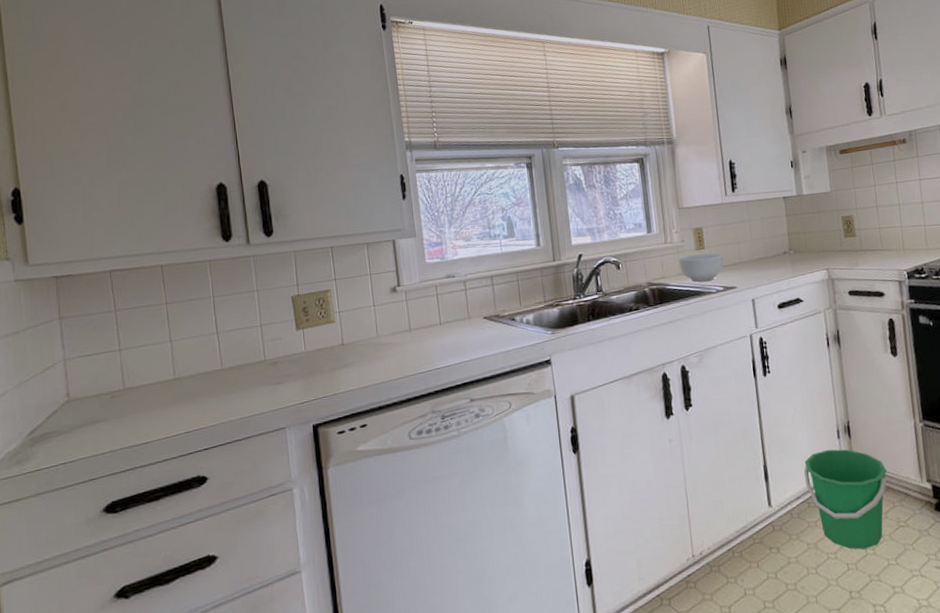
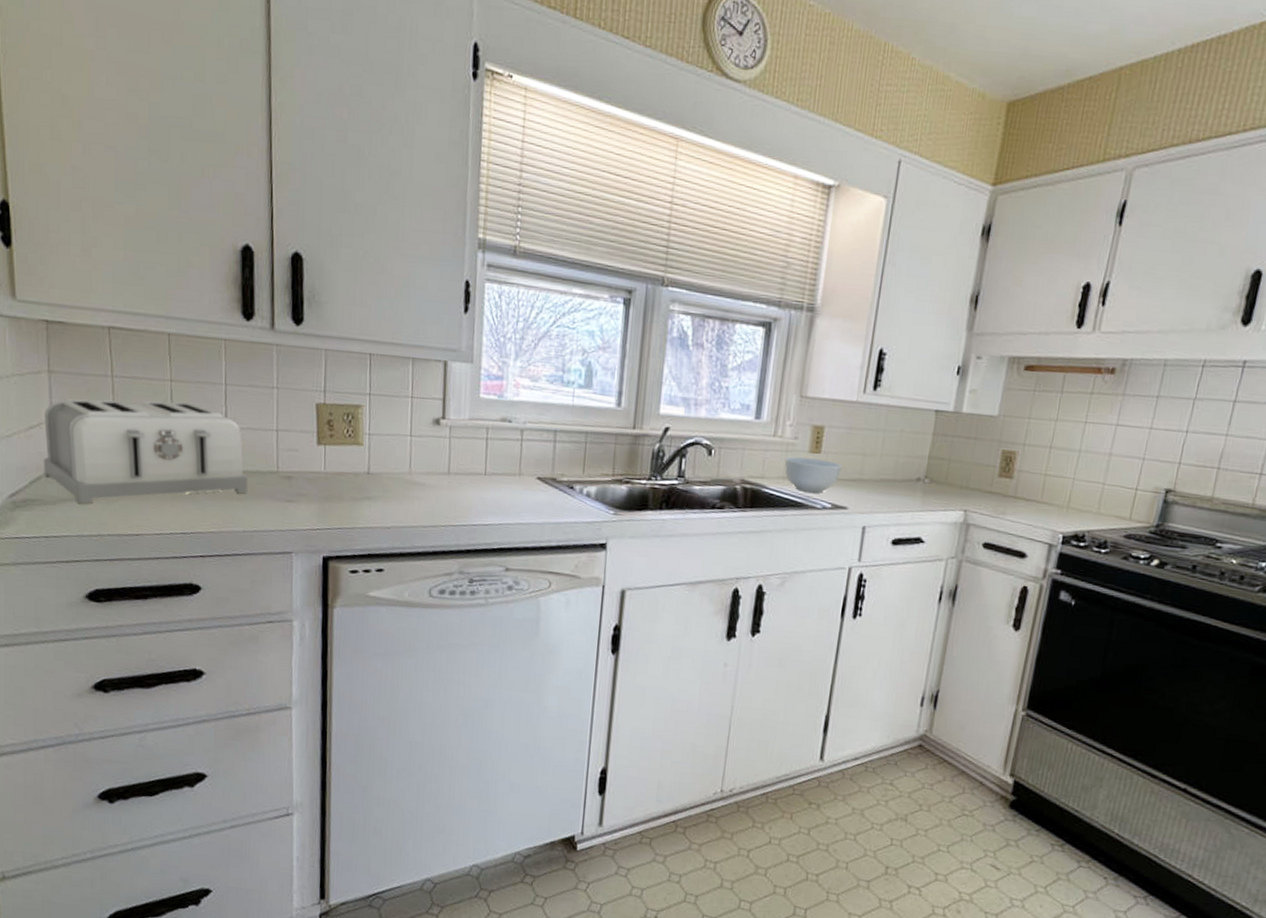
toaster: none [58,318,241,428] -> present [43,399,249,505]
bucket: present [803,449,888,550] -> none [868,715,968,829]

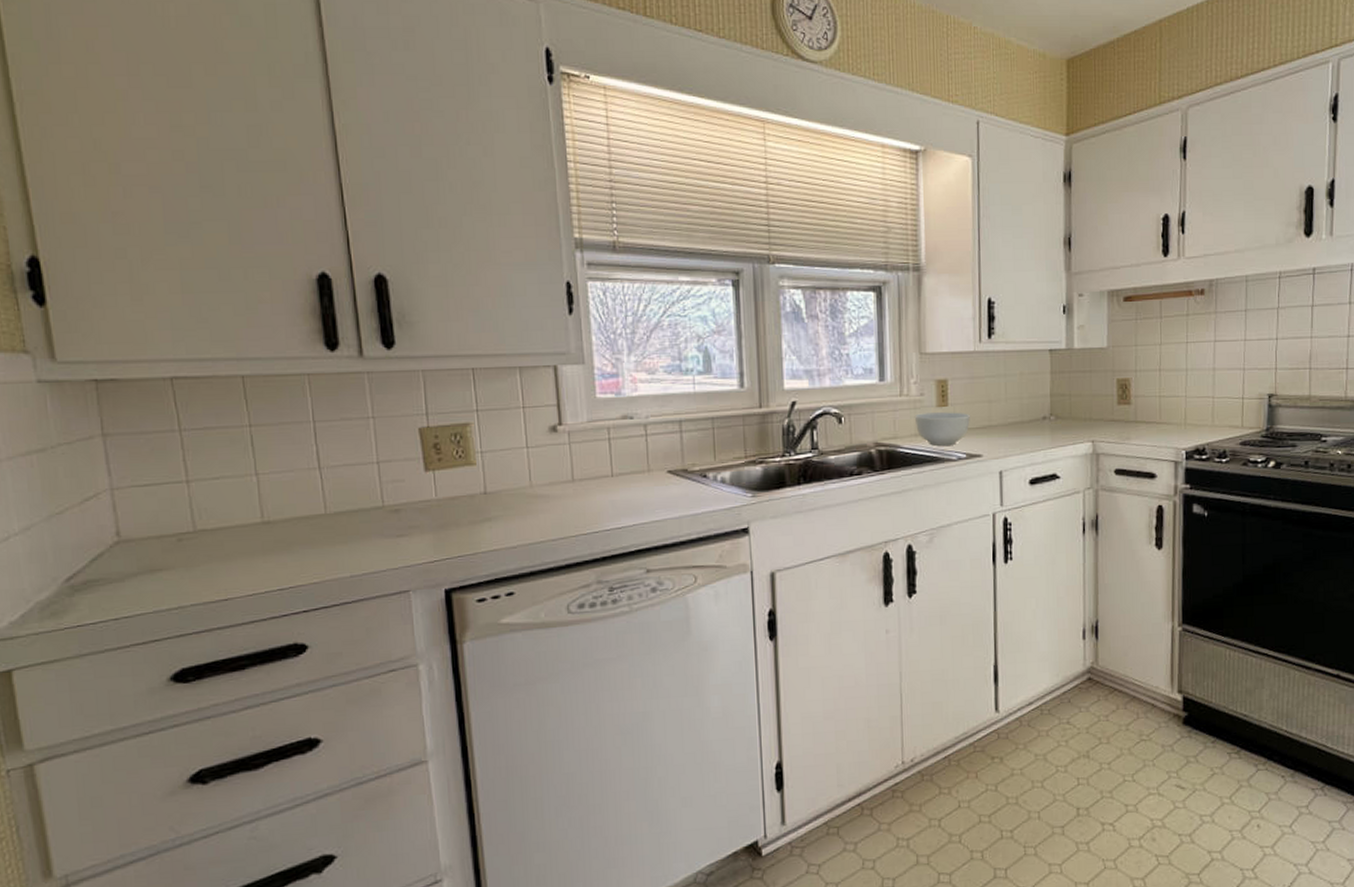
toaster: present [43,399,249,505] -> none [101,447,352,577]

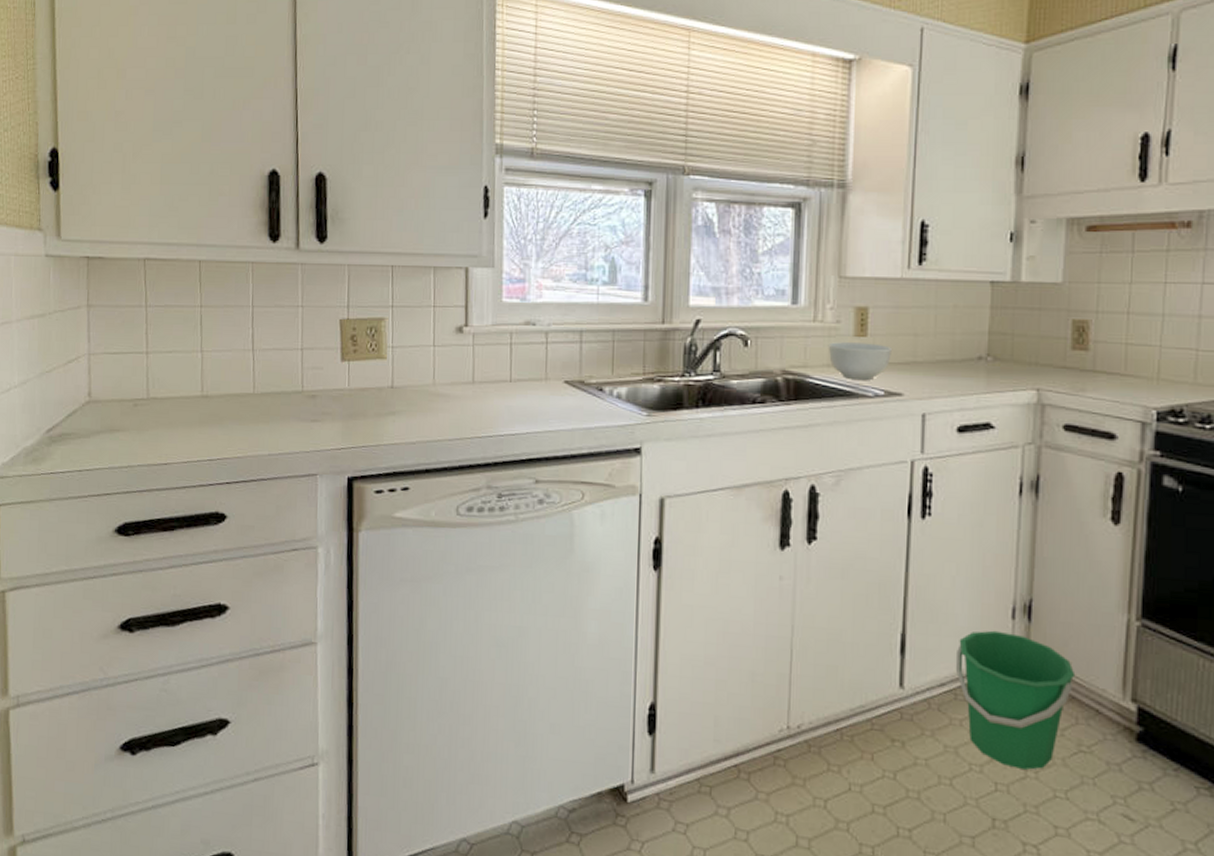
bucket: none [1039,651,1135,763] -> present [955,630,1076,770]

